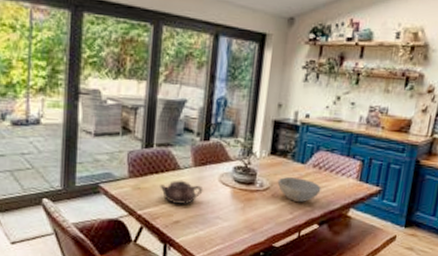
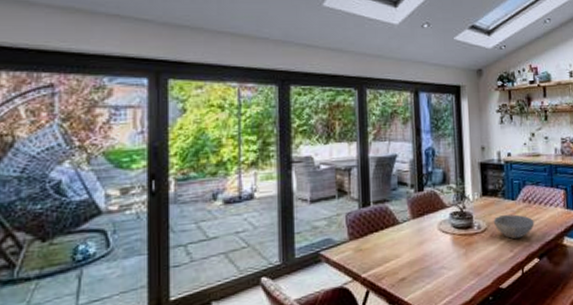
teapot: present [160,180,204,204] -> none [381,234,425,260]

